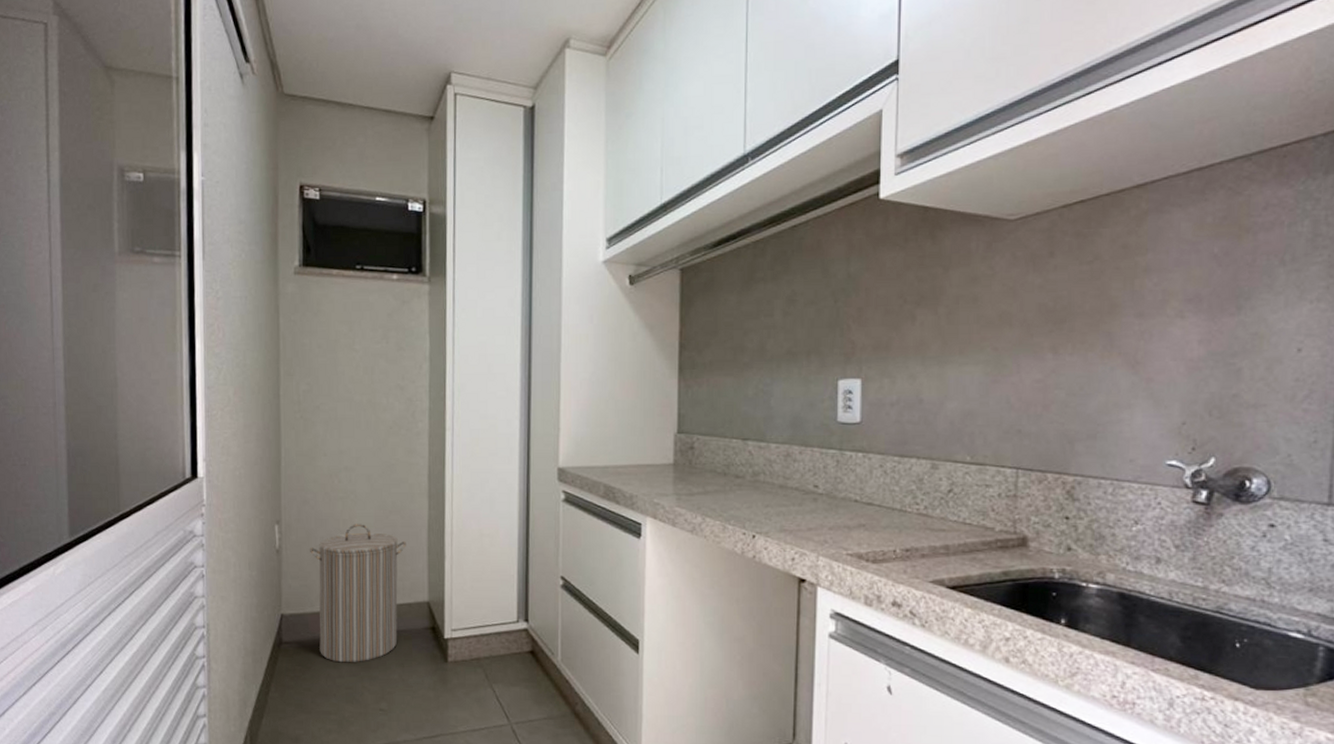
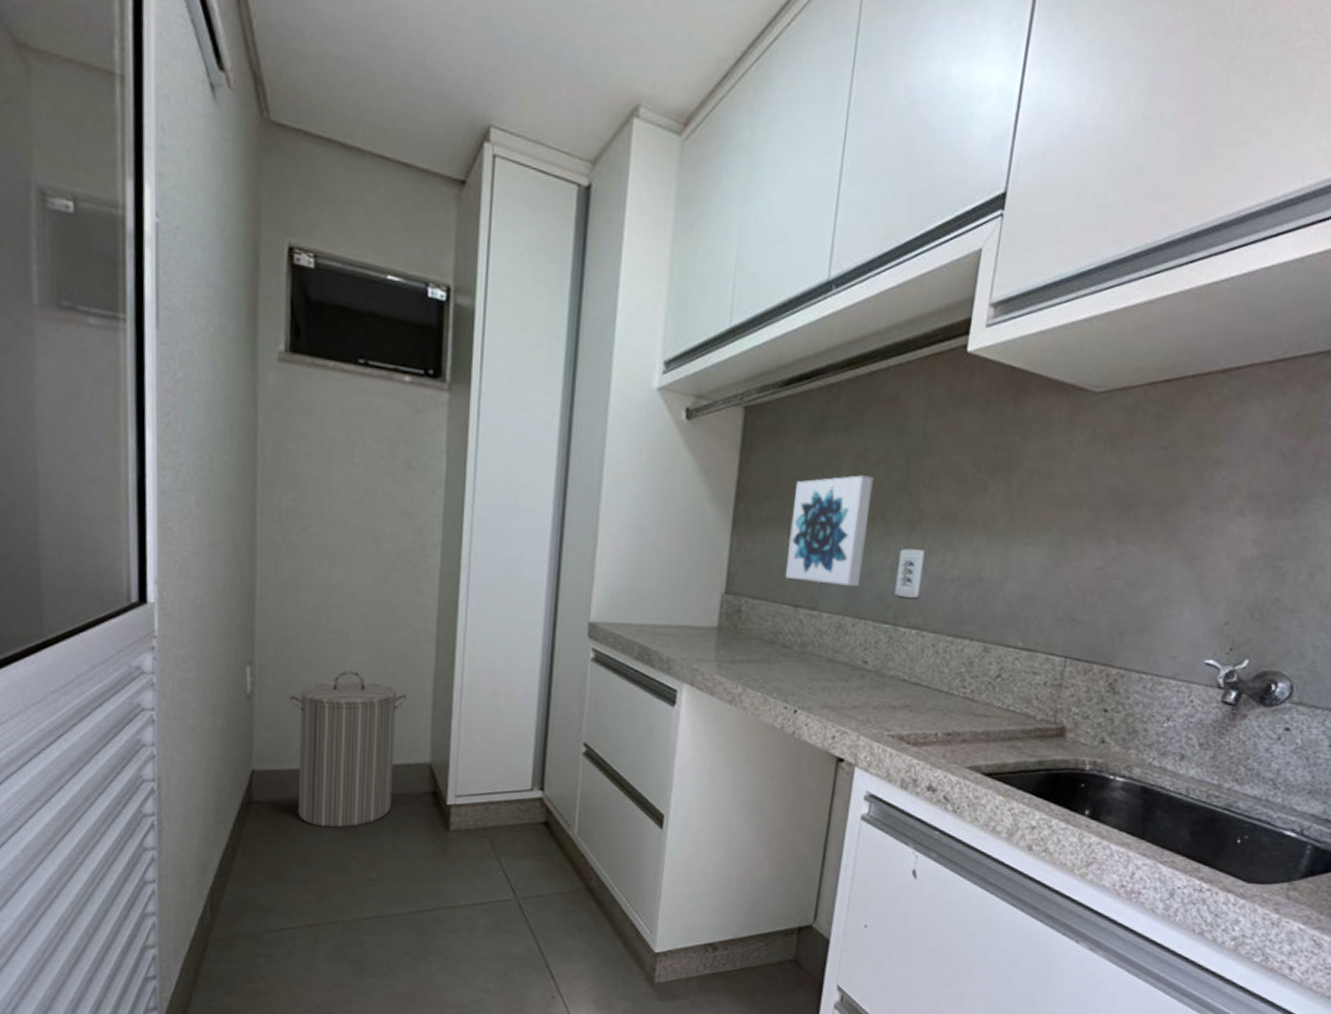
wall art: none [731,317,805,417] -> present [784,475,874,586]

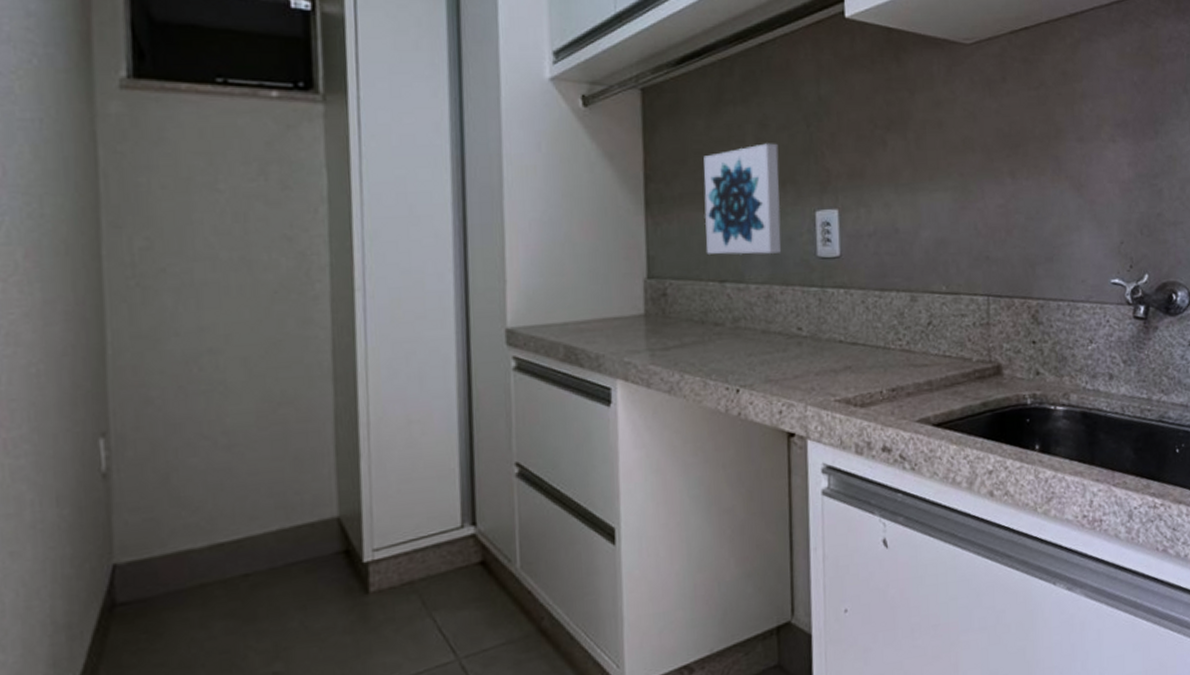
laundry hamper: present [289,670,407,828] -> none [156,424,304,620]

